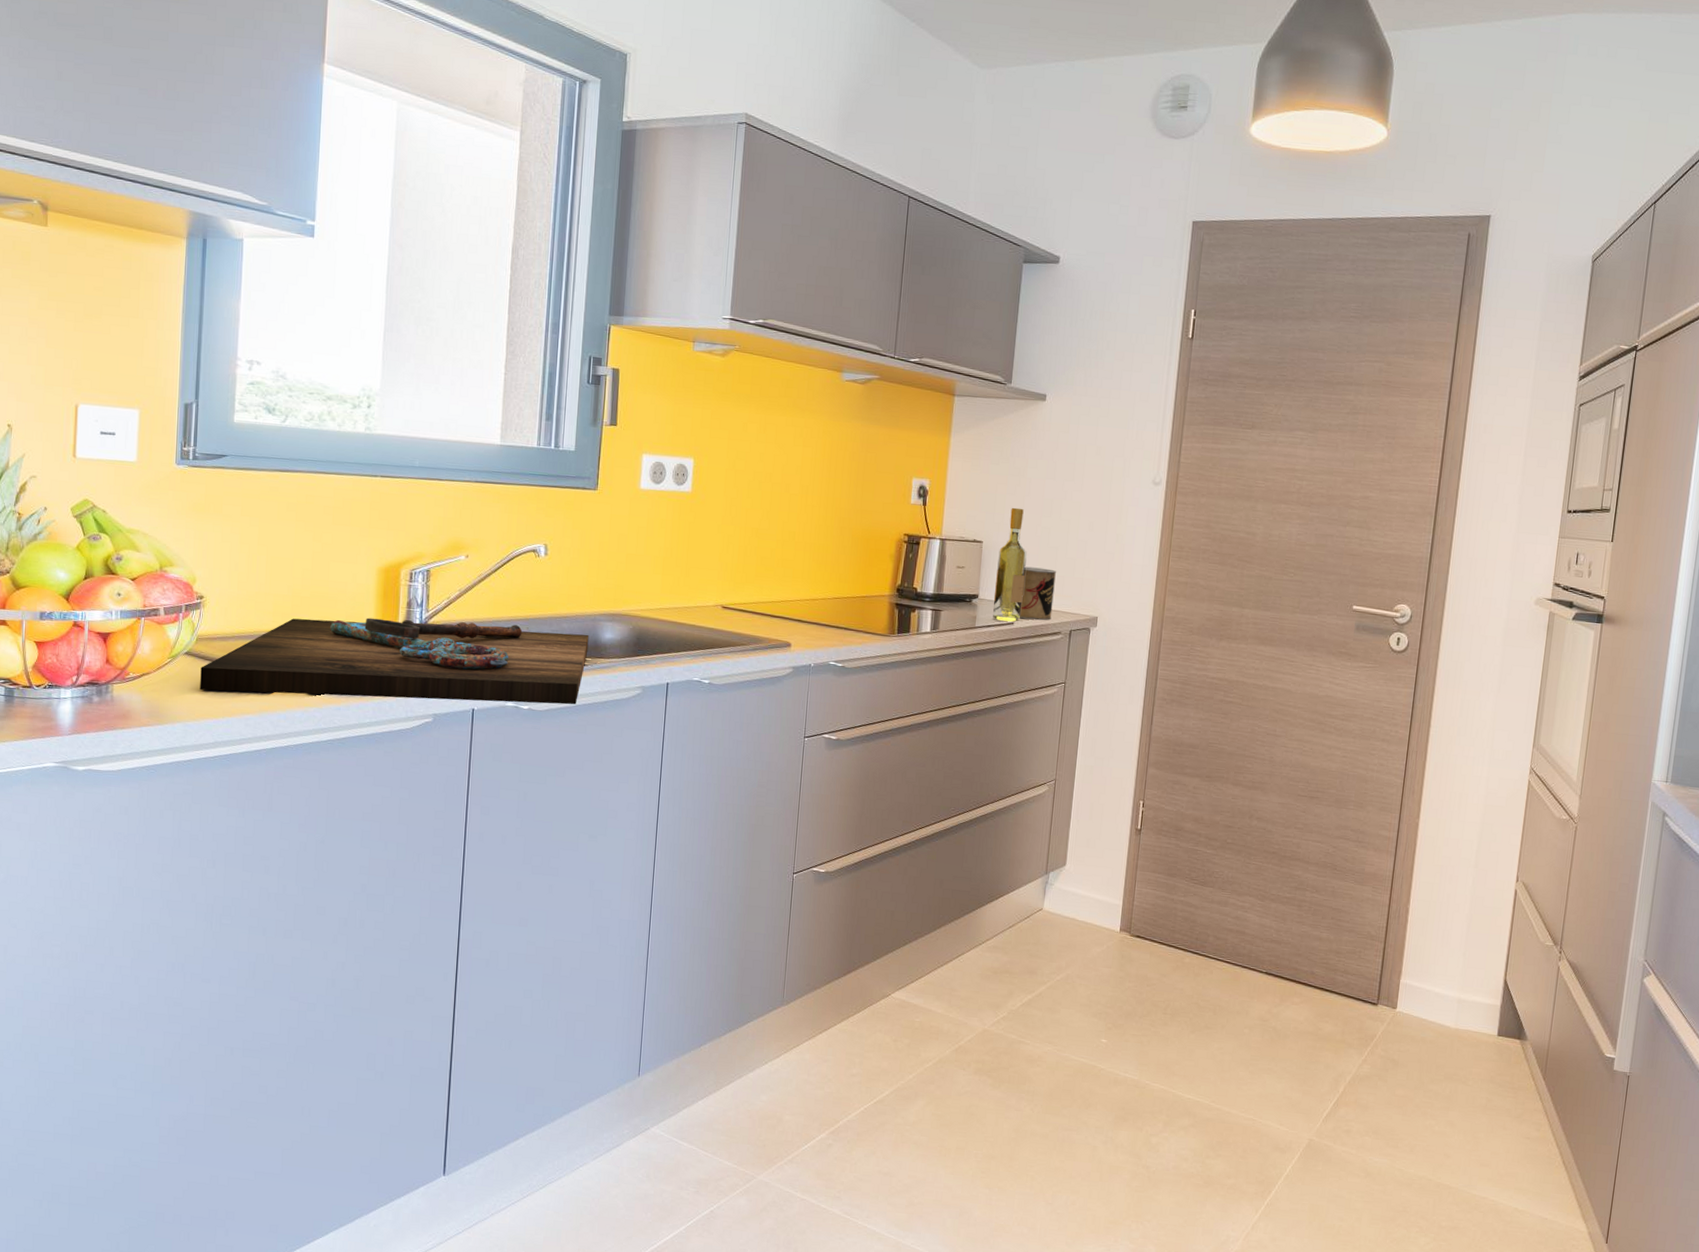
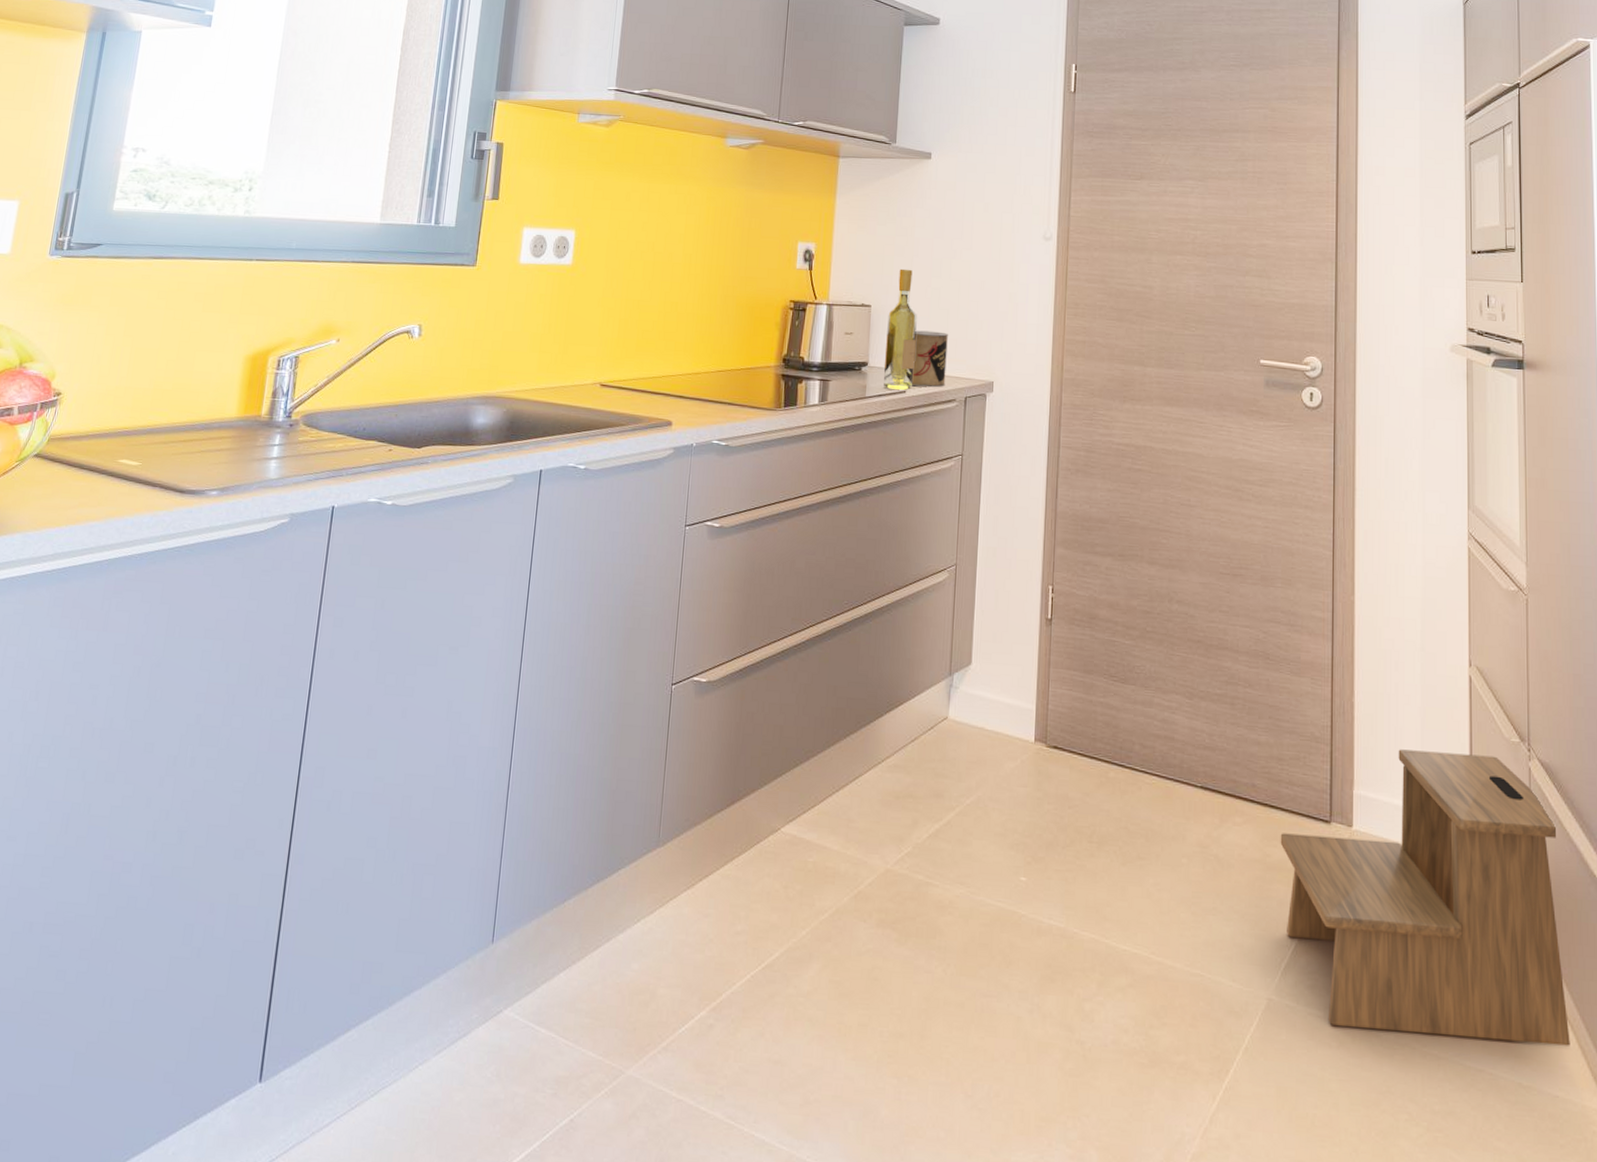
cutting board: present [200,617,589,705] -> none [45,410,460,498]
step stool: none [1330,948,1575,1182] -> present [1280,749,1570,1046]

